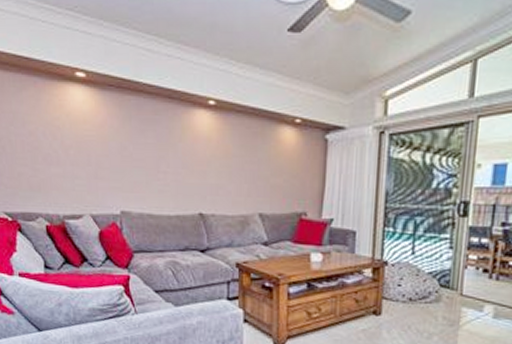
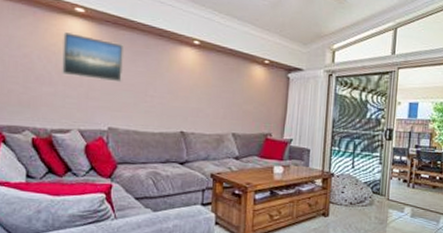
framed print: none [65,101,132,158] -> present [62,31,124,83]

